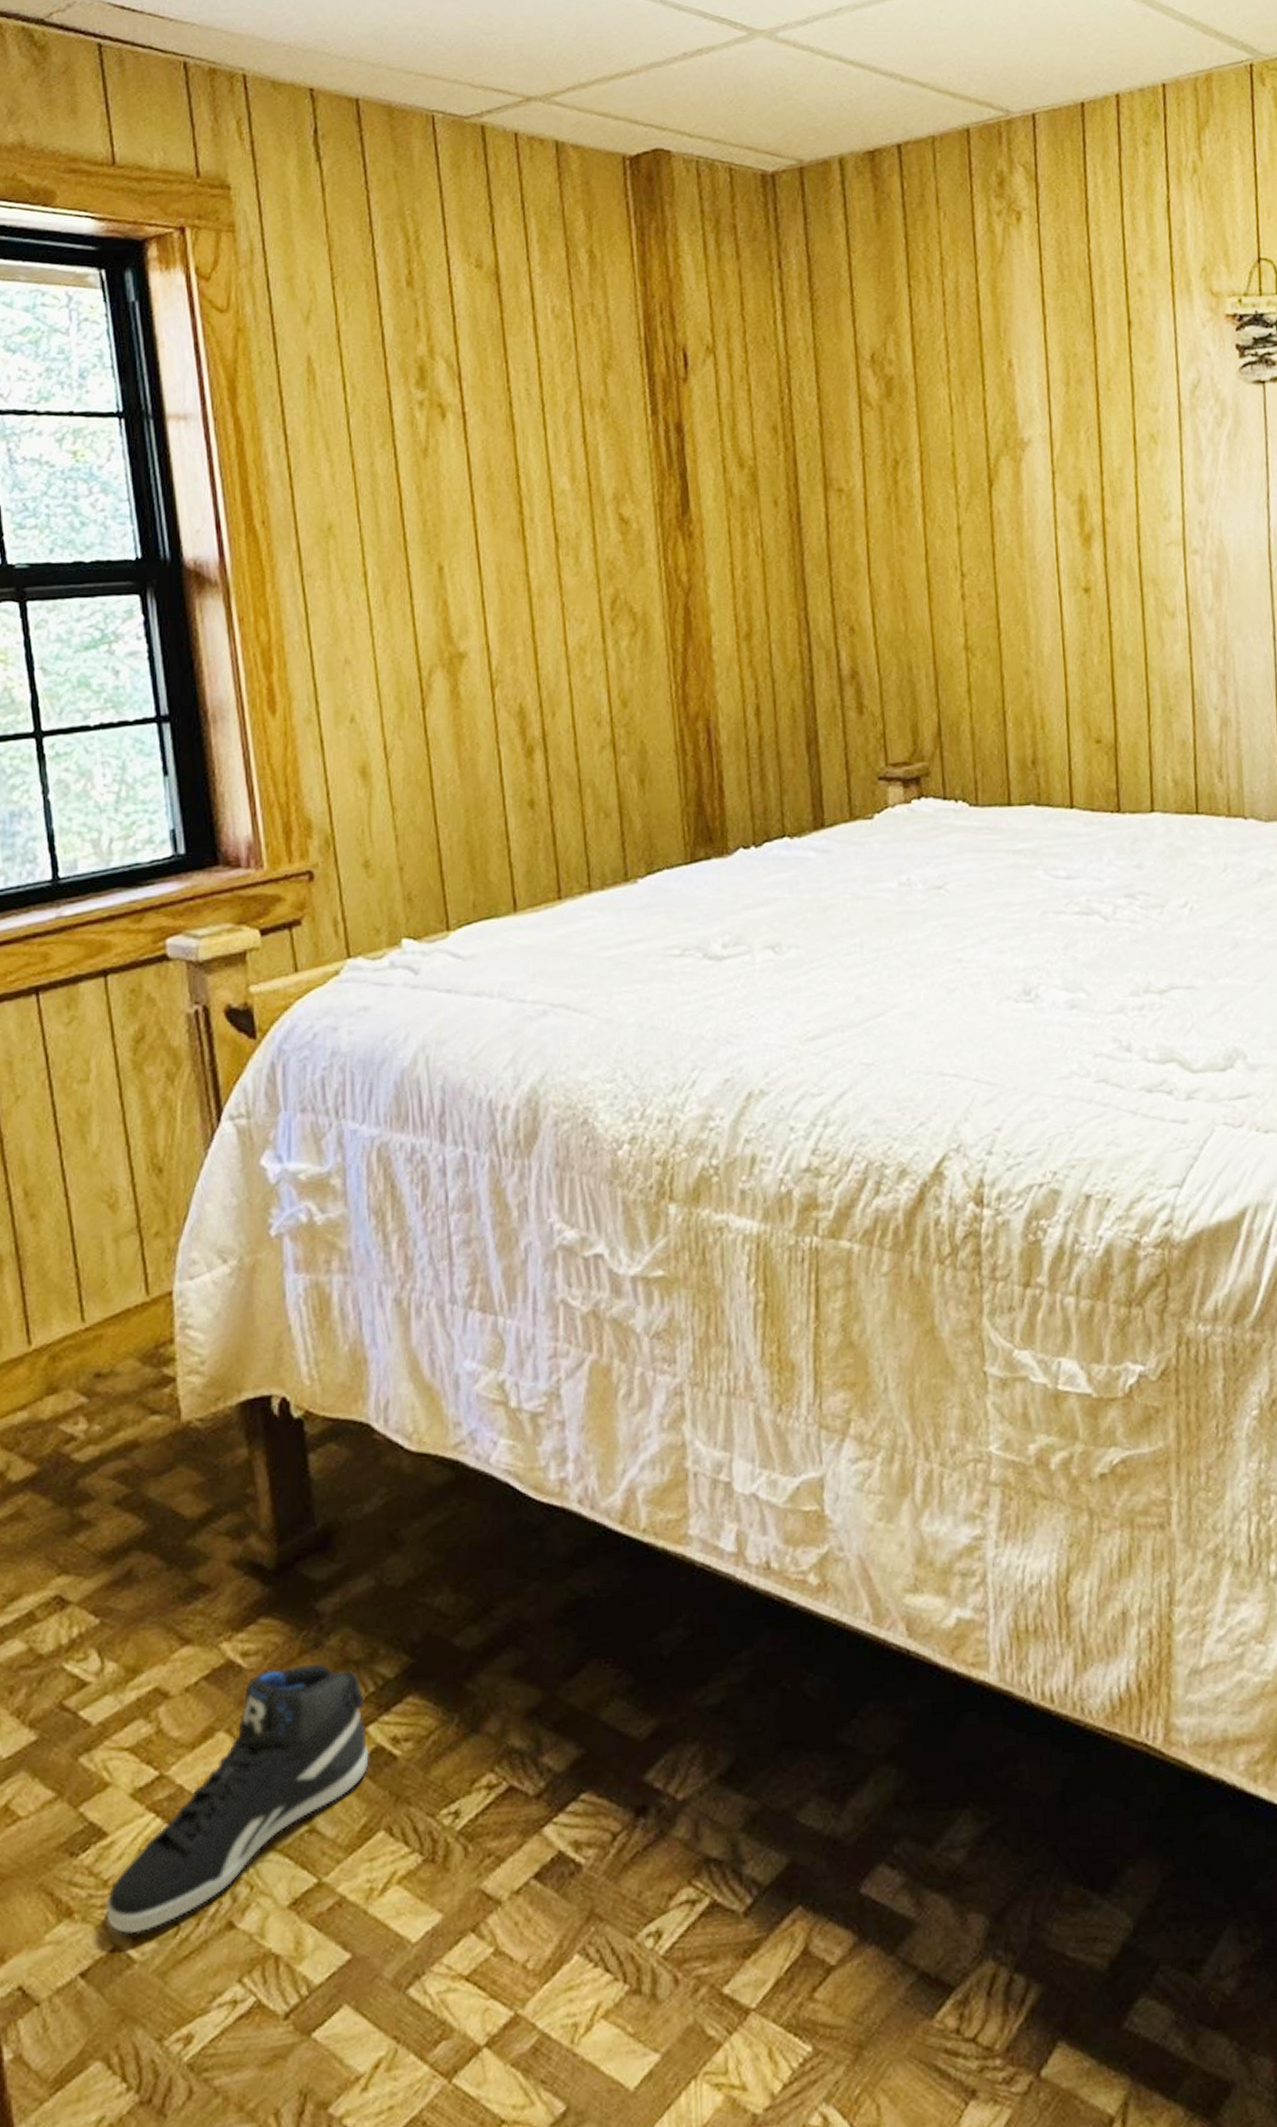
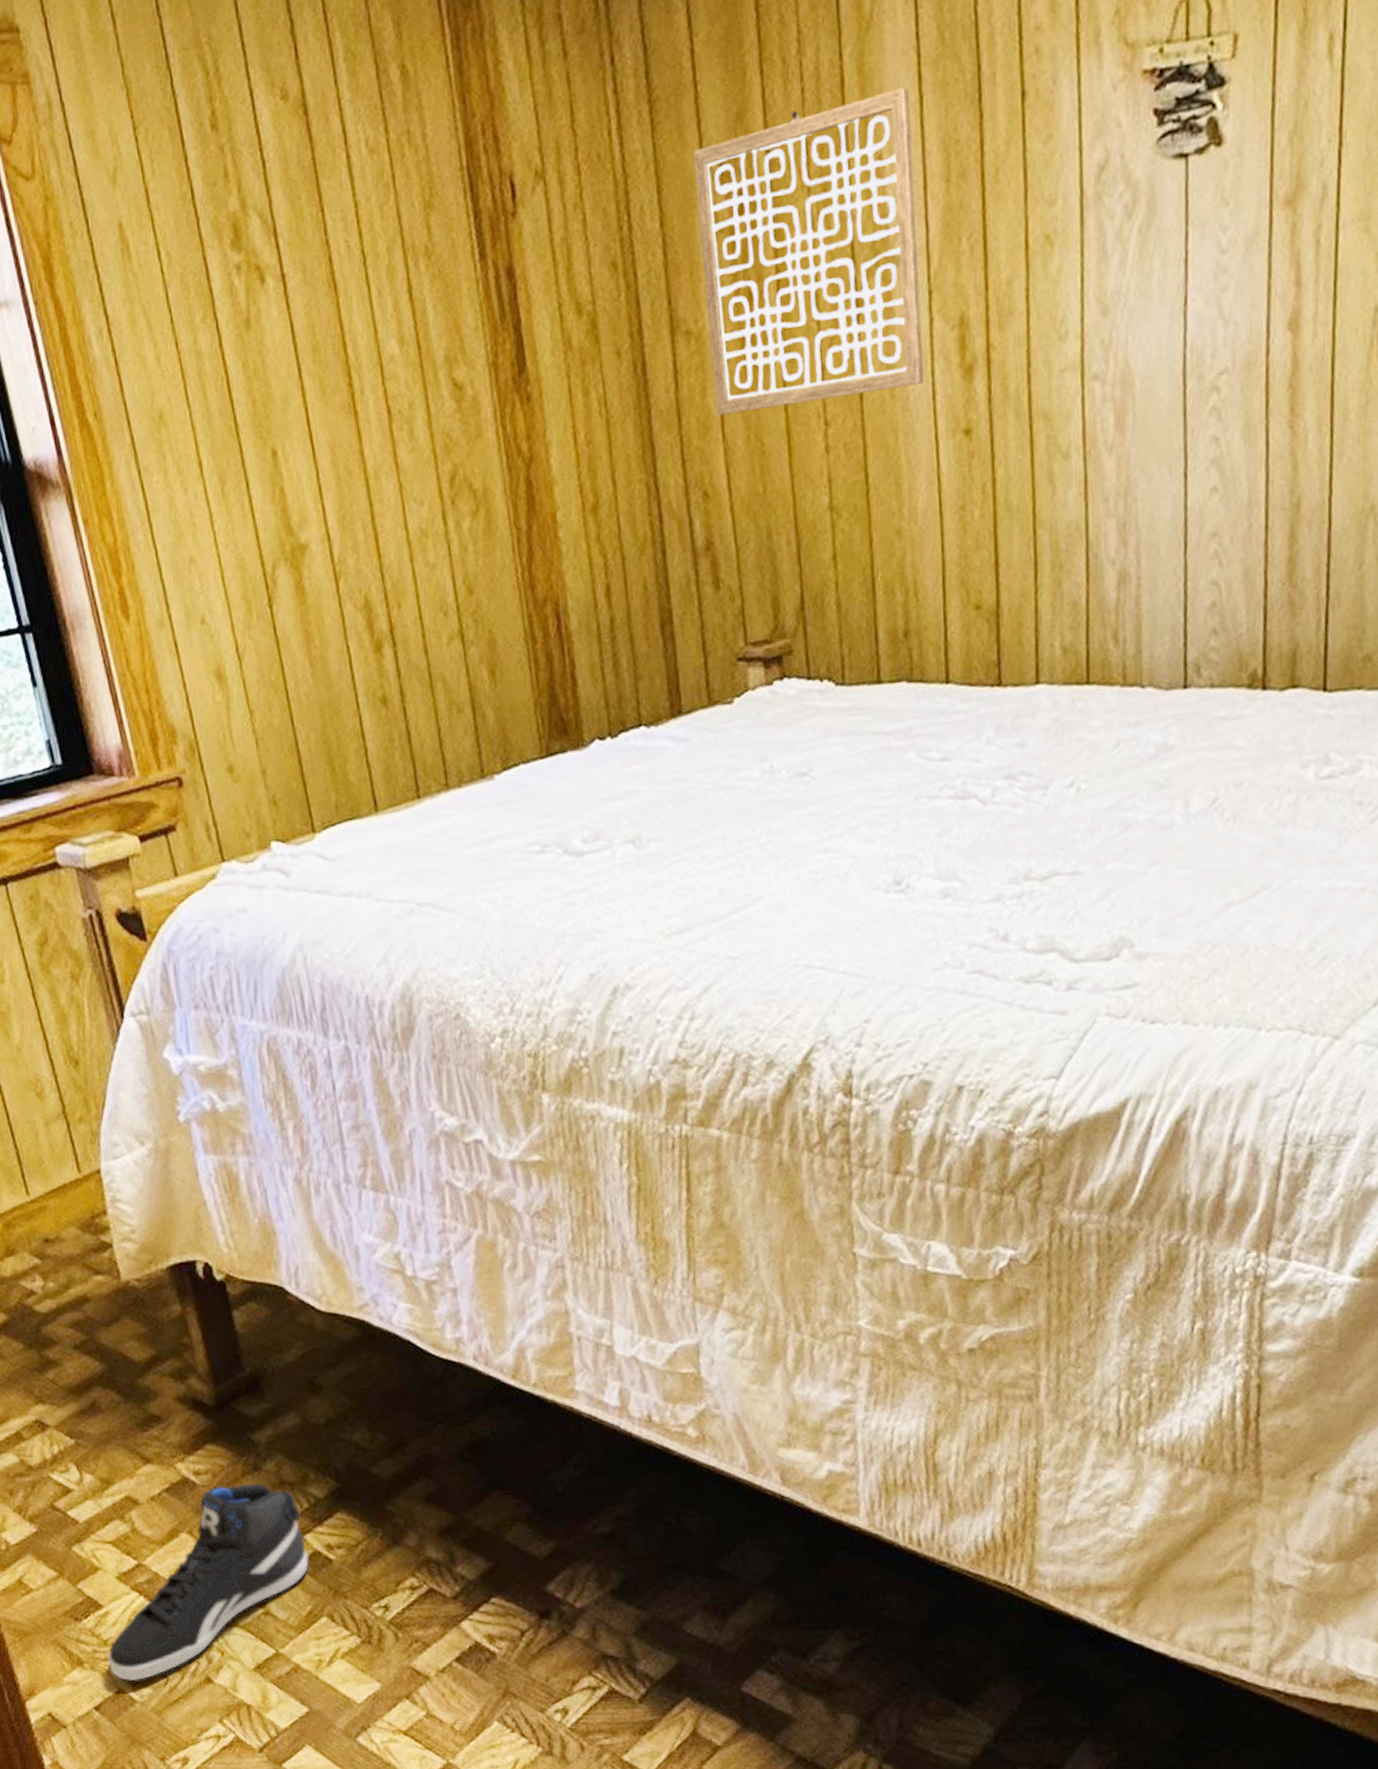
wall art: none [848,309,1048,562] -> present [693,87,924,416]

